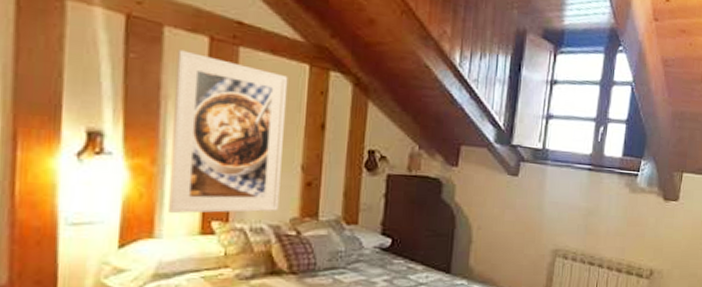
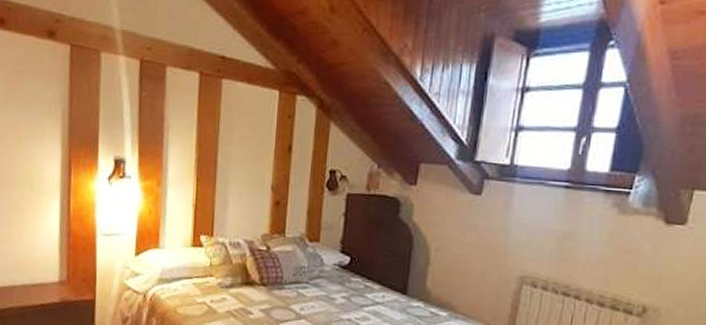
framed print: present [169,50,288,213] -> none [169,86,261,228]

